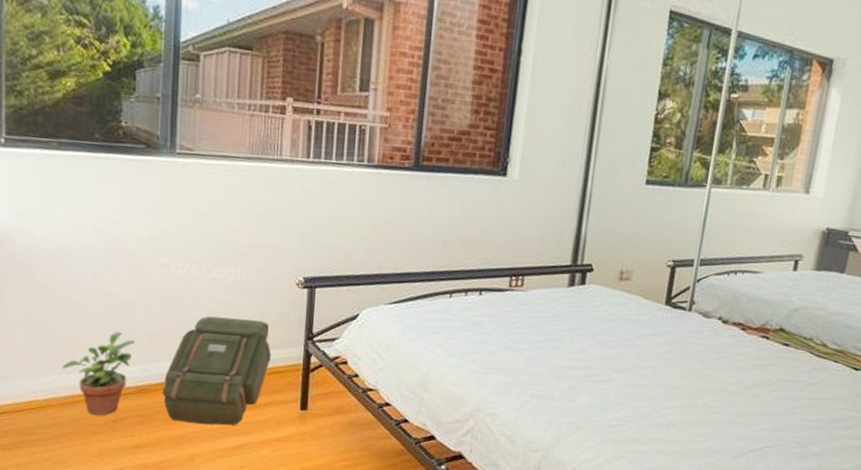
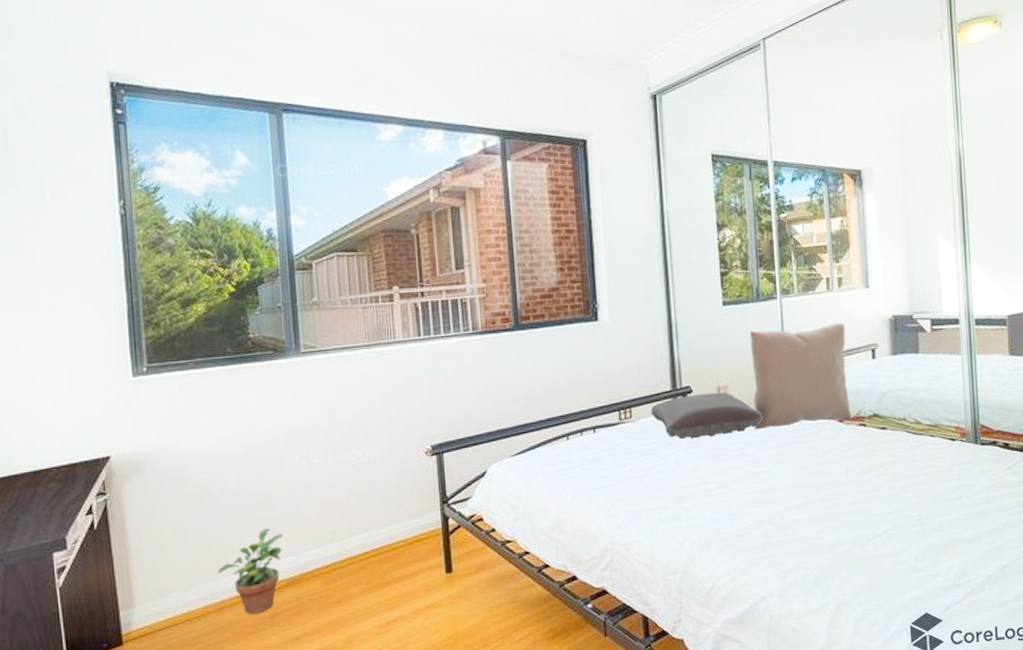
backpack: present [162,316,272,426] -> none [313,493,412,607]
pillow: none [544,273,662,322] -> present [650,392,762,440]
pillow: none [650,217,773,332] -> present [749,322,852,430]

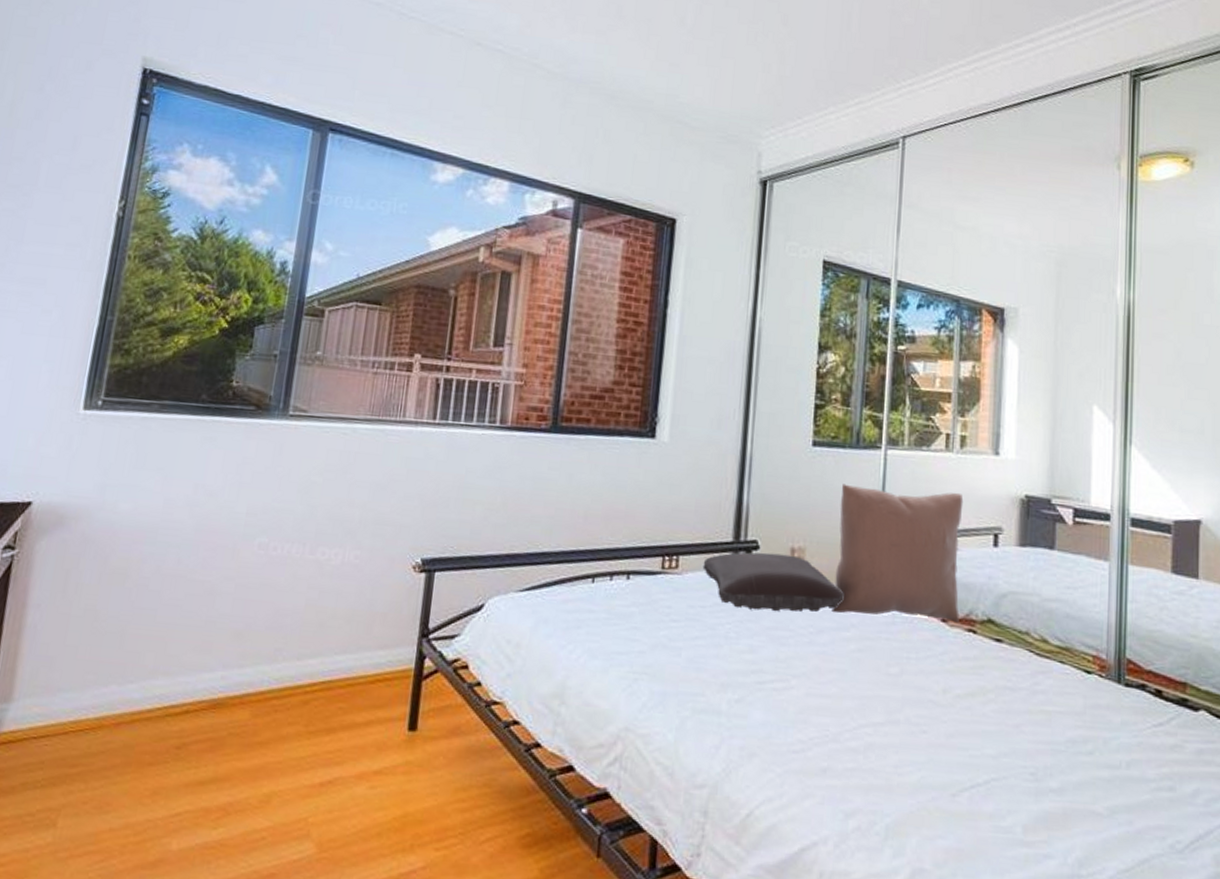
potted plant: present [217,528,284,614] -> none [124,628,217,739]

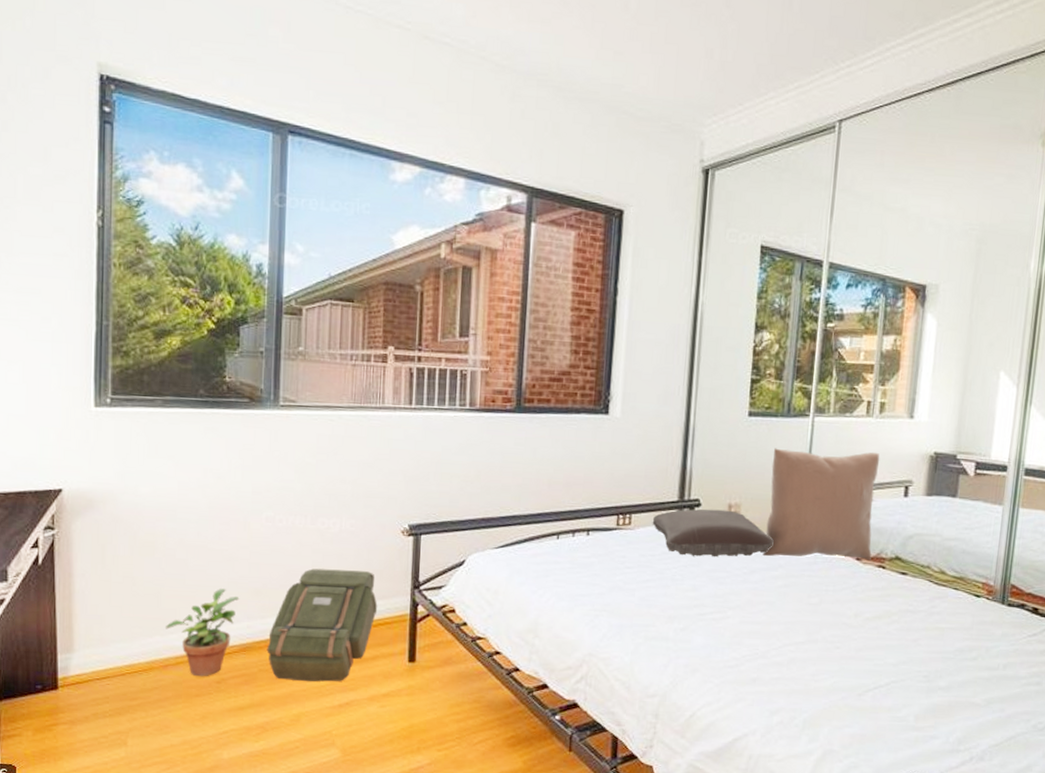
potted plant: none [124,628,217,739] -> present [164,588,240,676]
backpack: none [240,607,378,753] -> present [266,568,378,682]

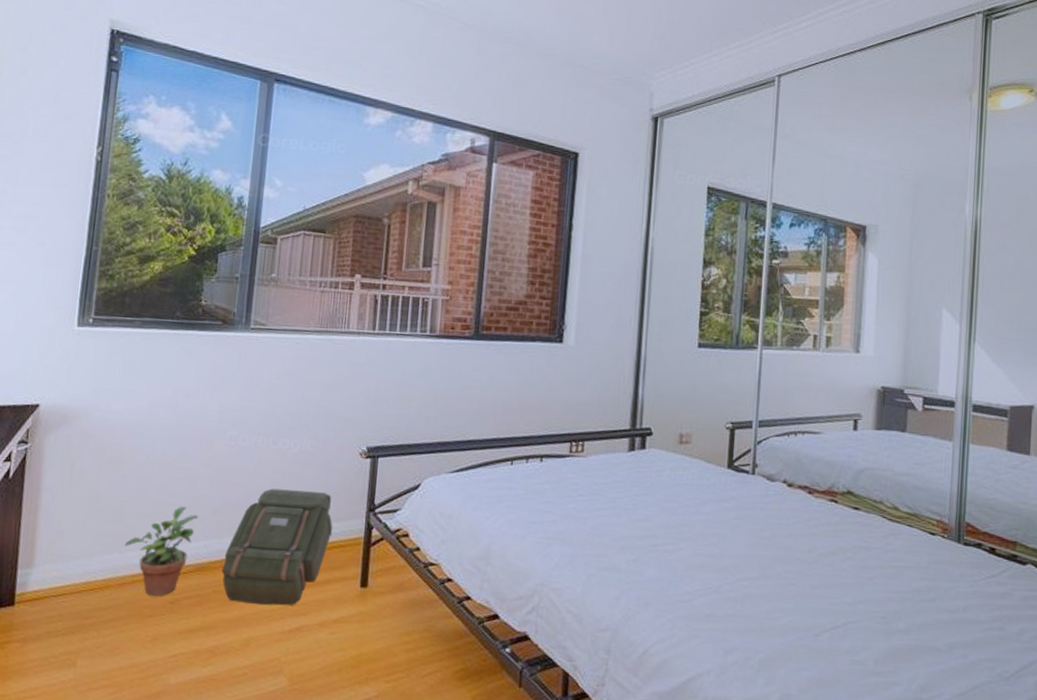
pillow: present [652,509,774,558] -> none [604,438,725,487]
pillow: present [762,448,880,562] -> none [714,379,828,495]

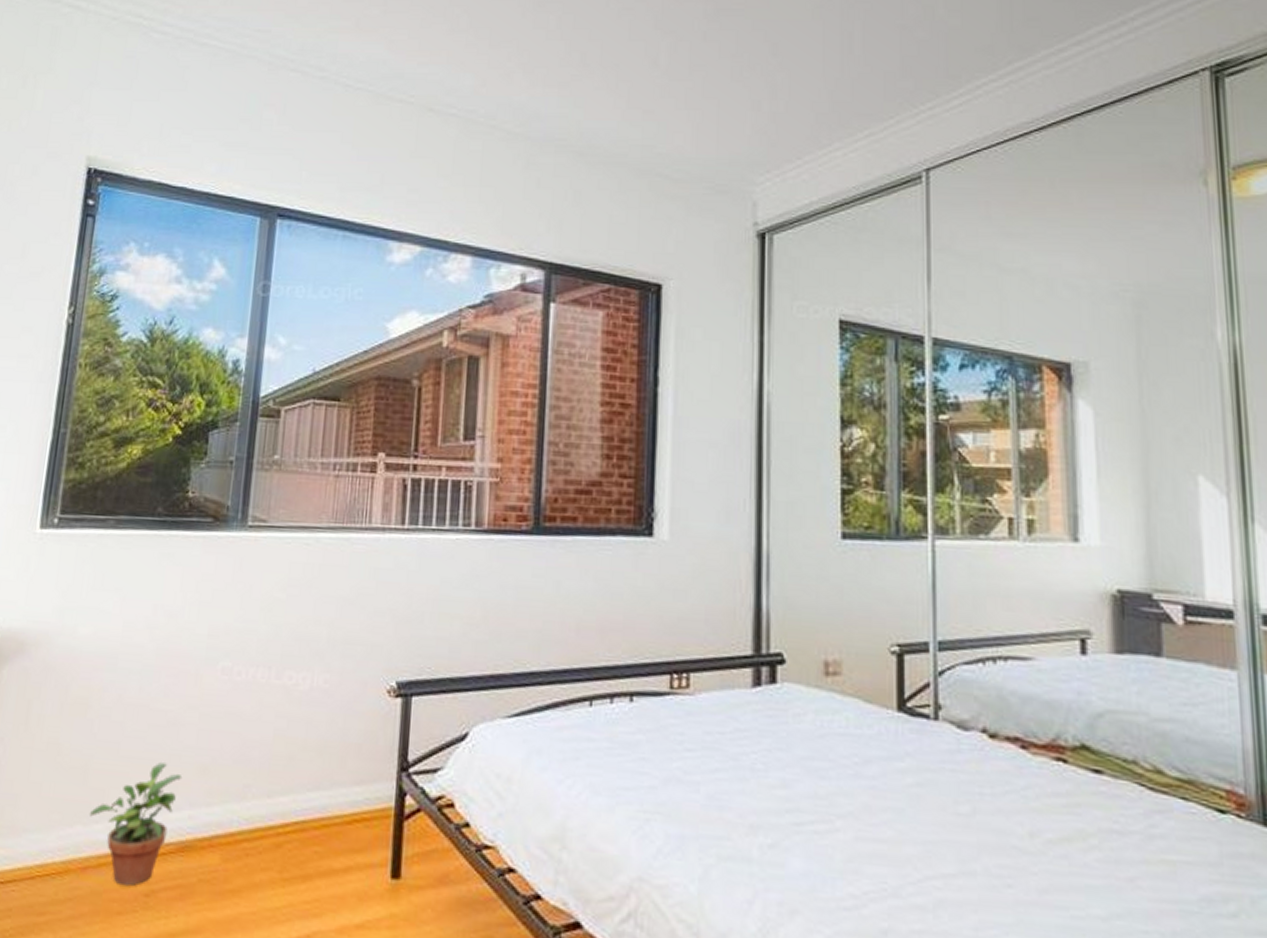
backpack: present [221,488,333,606] -> none [210,738,354,903]

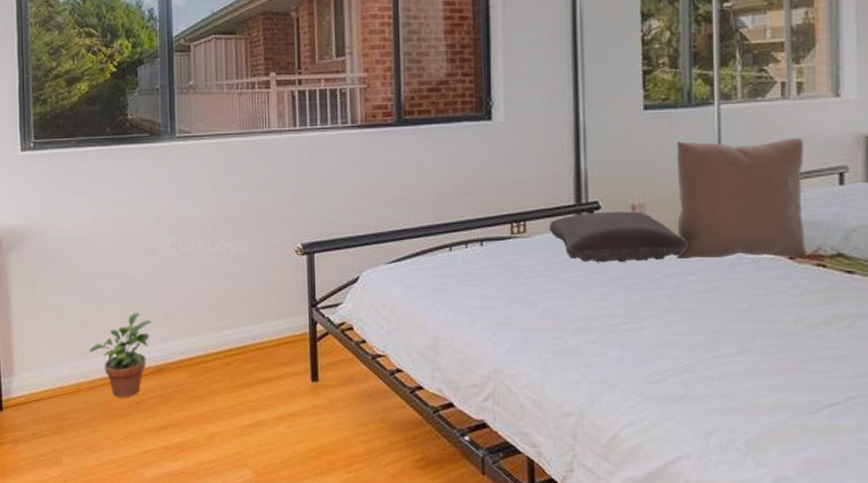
pillow: none [718,667,894,739] -> present [549,211,688,263]
pillow: none [879,582,1044,751] -> present [676,137,807,260]

